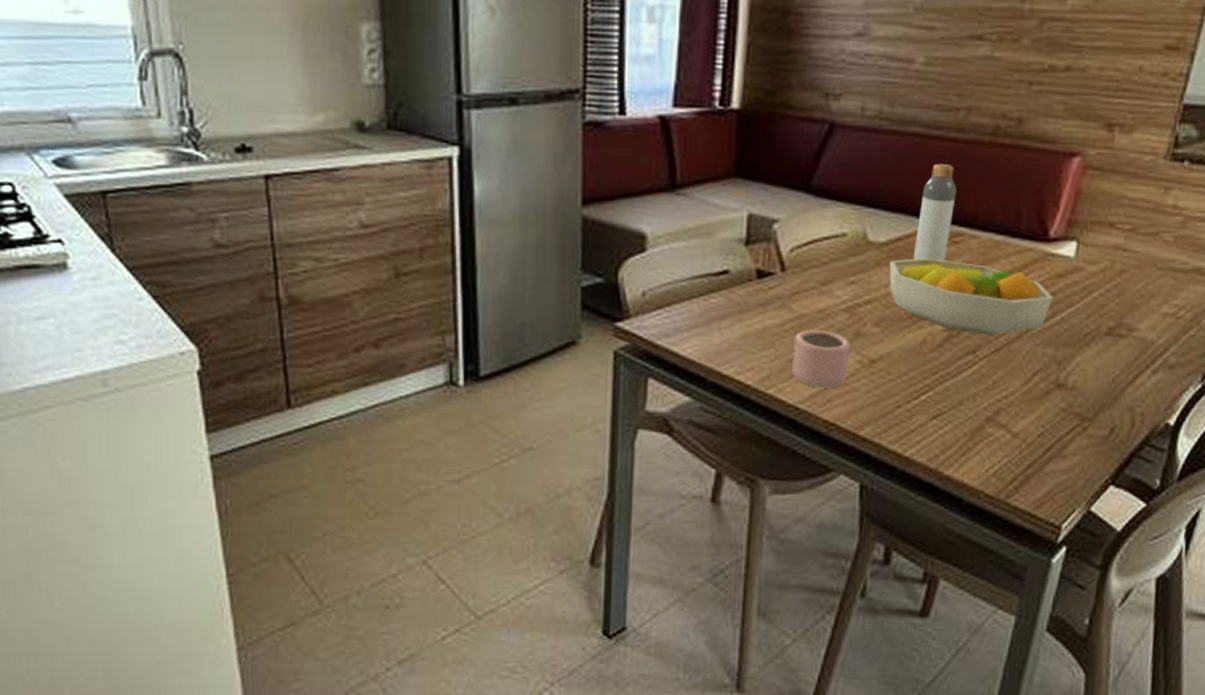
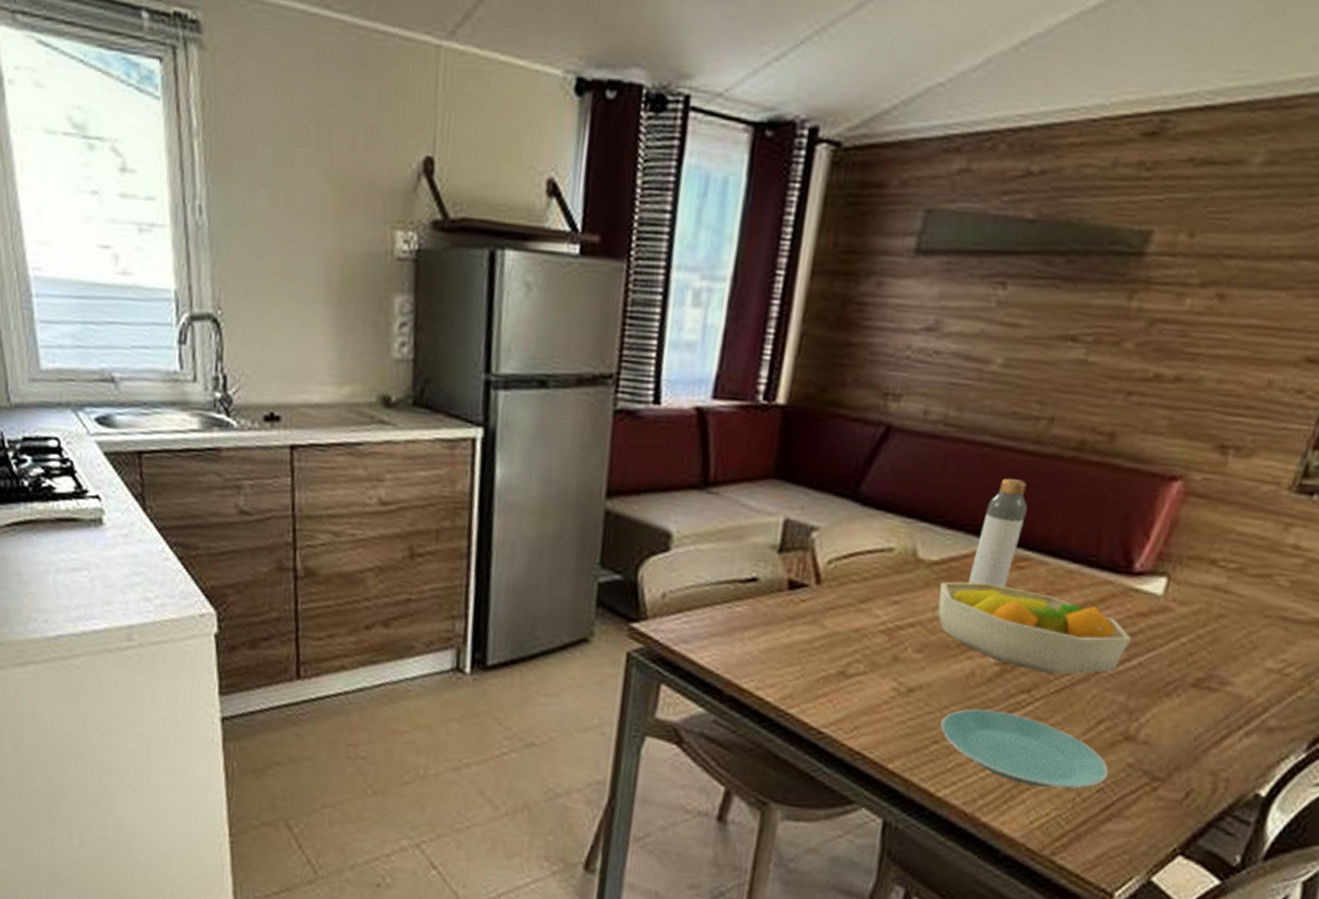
mug: present [792,330,851,389] -> none [818,649,887,715]
plate: none [901,372,1046,438] -> present [940,708,1109,790]

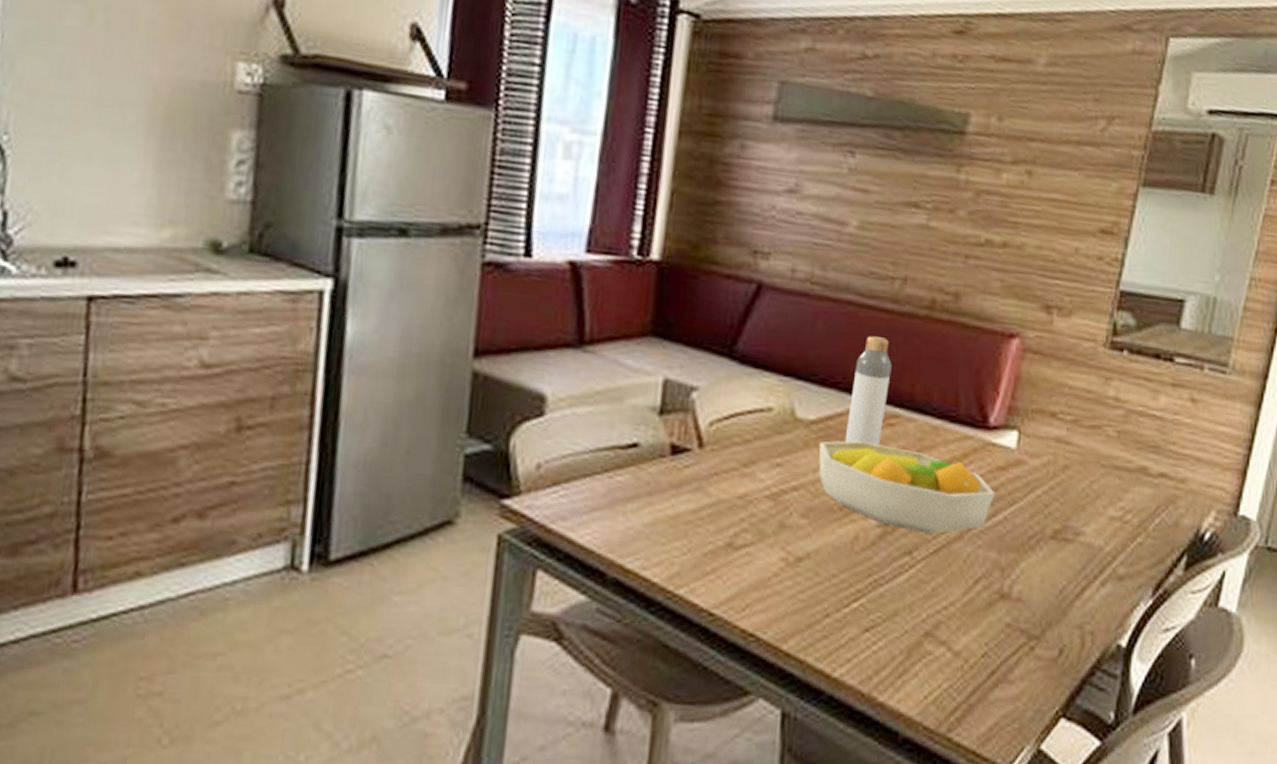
plate: present [940,708,1109,790] -> none [830,575,990,657]

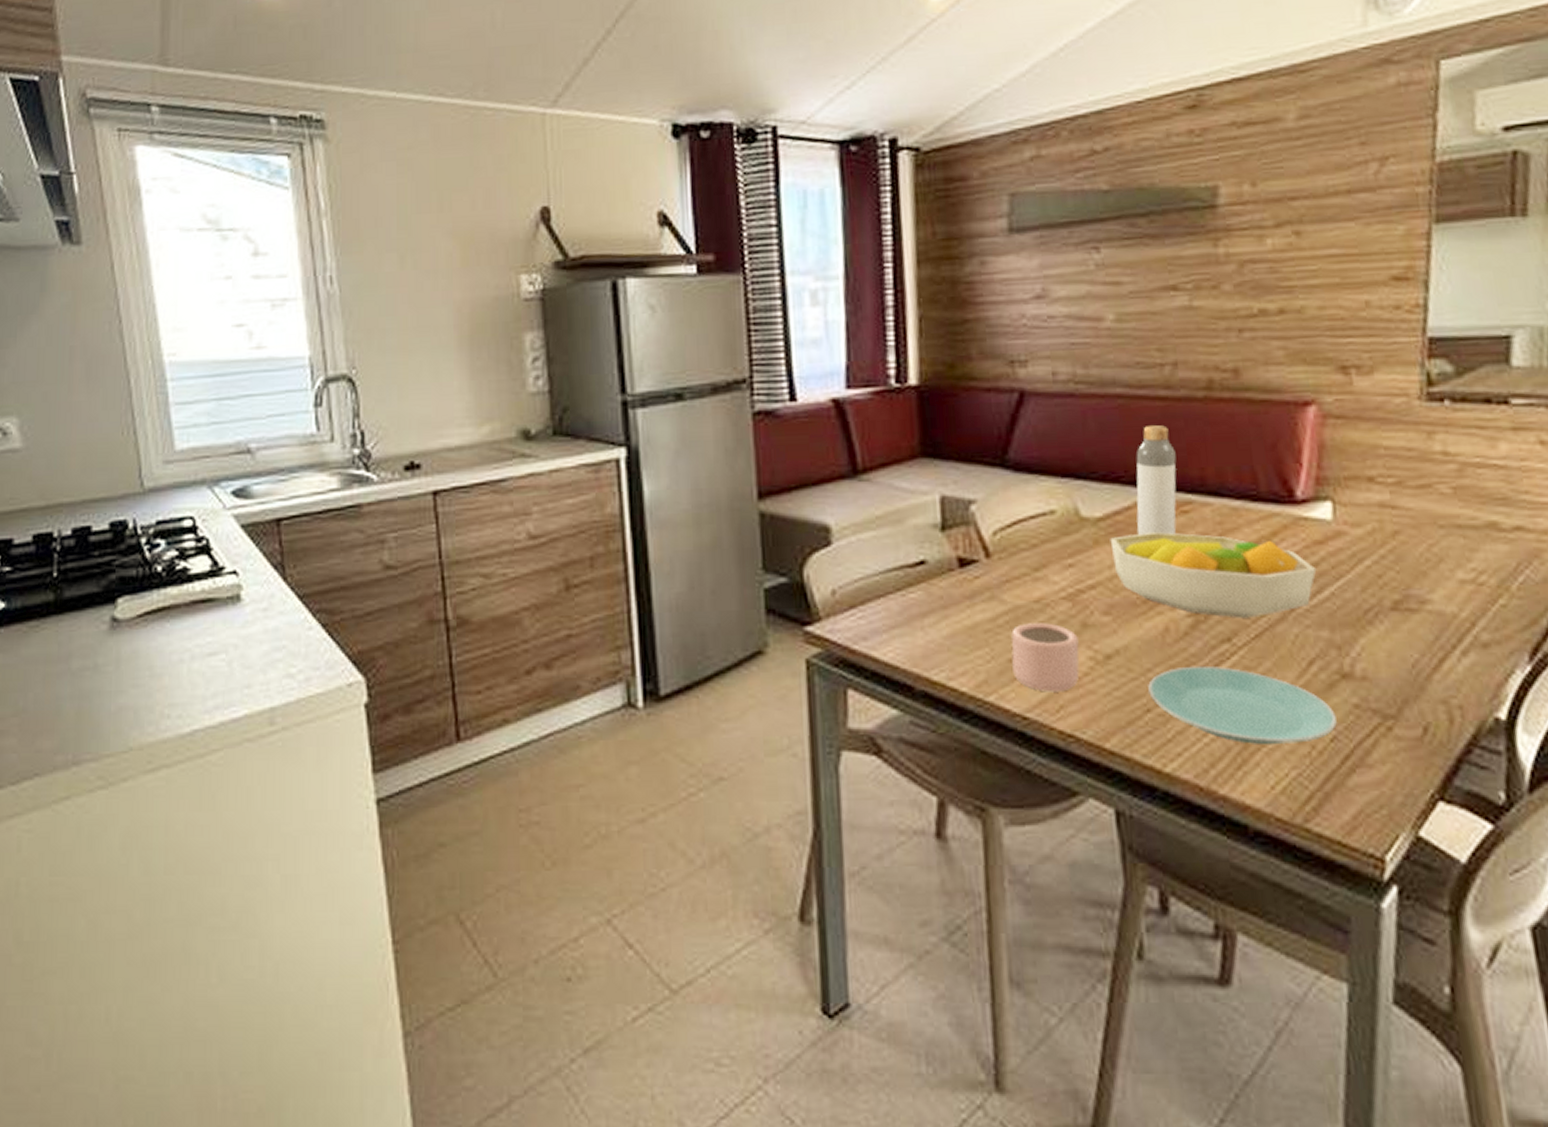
mug: none [707,518,774,591] -> present [1011,623,1080,692]
plate: none [830,575,990,657] -> present [1148,665,1337,746]

